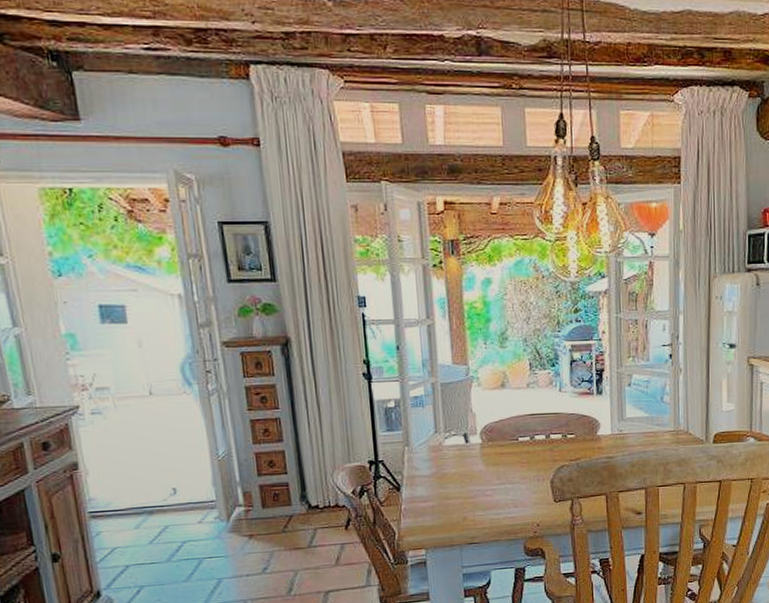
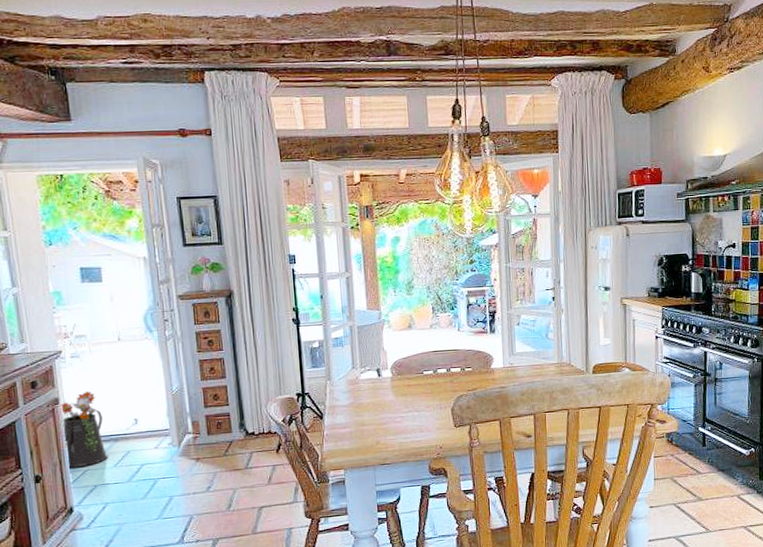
watering can: none [79,454,142,546] -> present [59,390,108,468]

